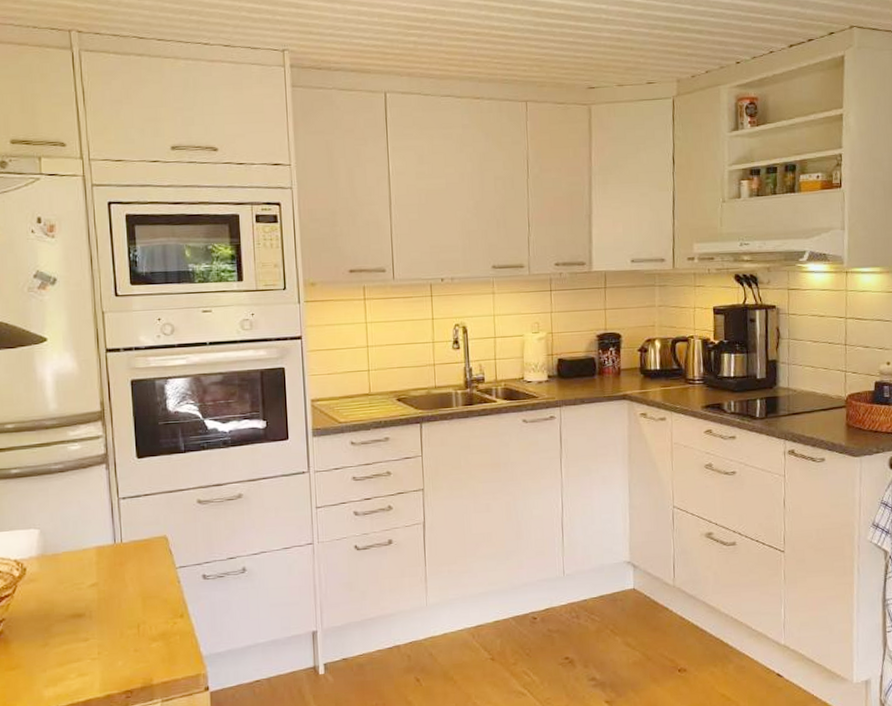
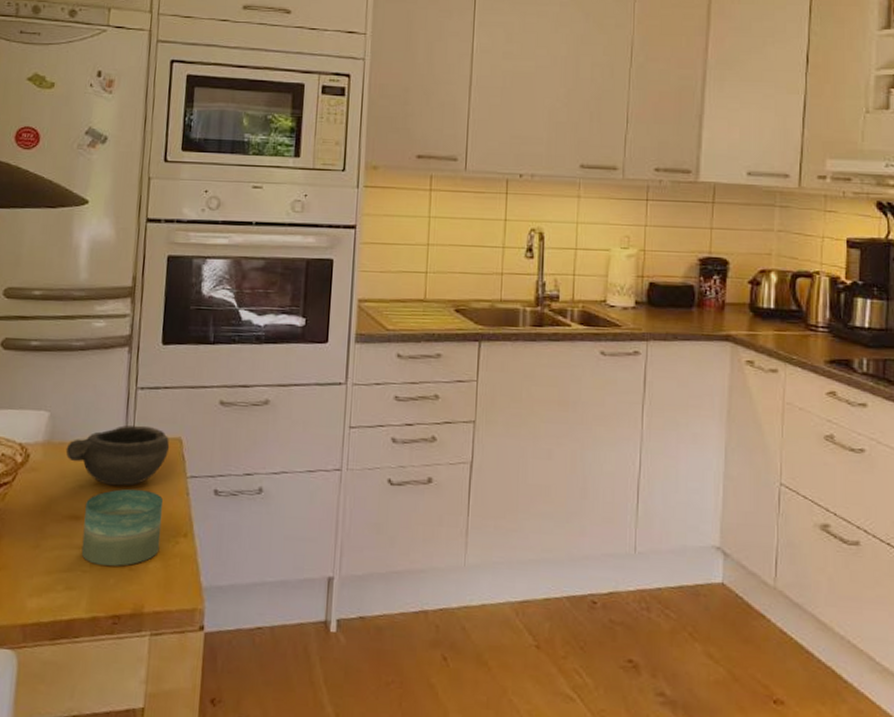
bowl: none [60,529,157,584] -> present [65,425,170,486]
candle: none [86,583,160,652] -> present [81,488,164,566]

